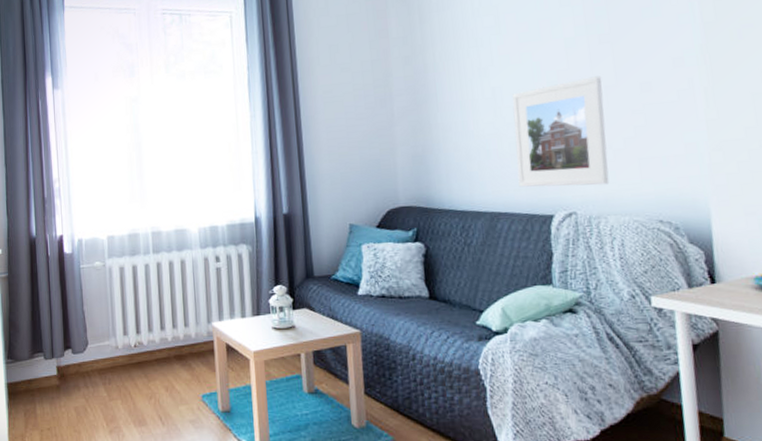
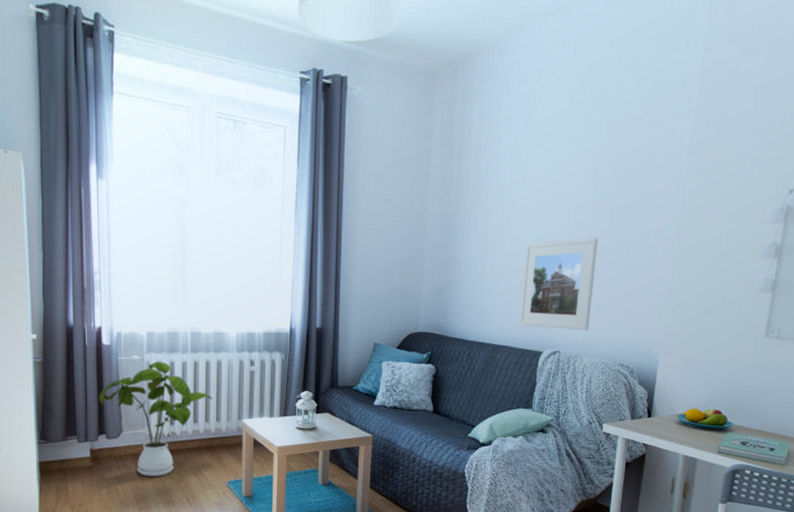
house plant: none [63,266,178,394] -> present [99,361,212,477]

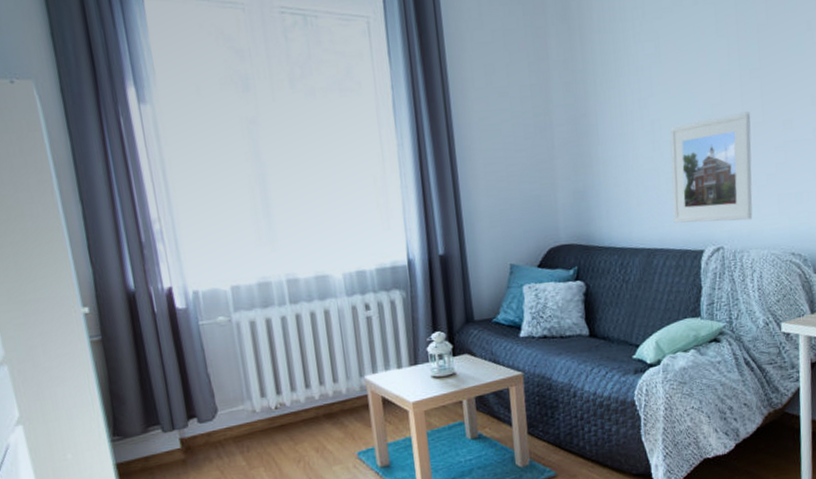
house plant: present [99,361,212,477] -> none [181,320,324,461]

